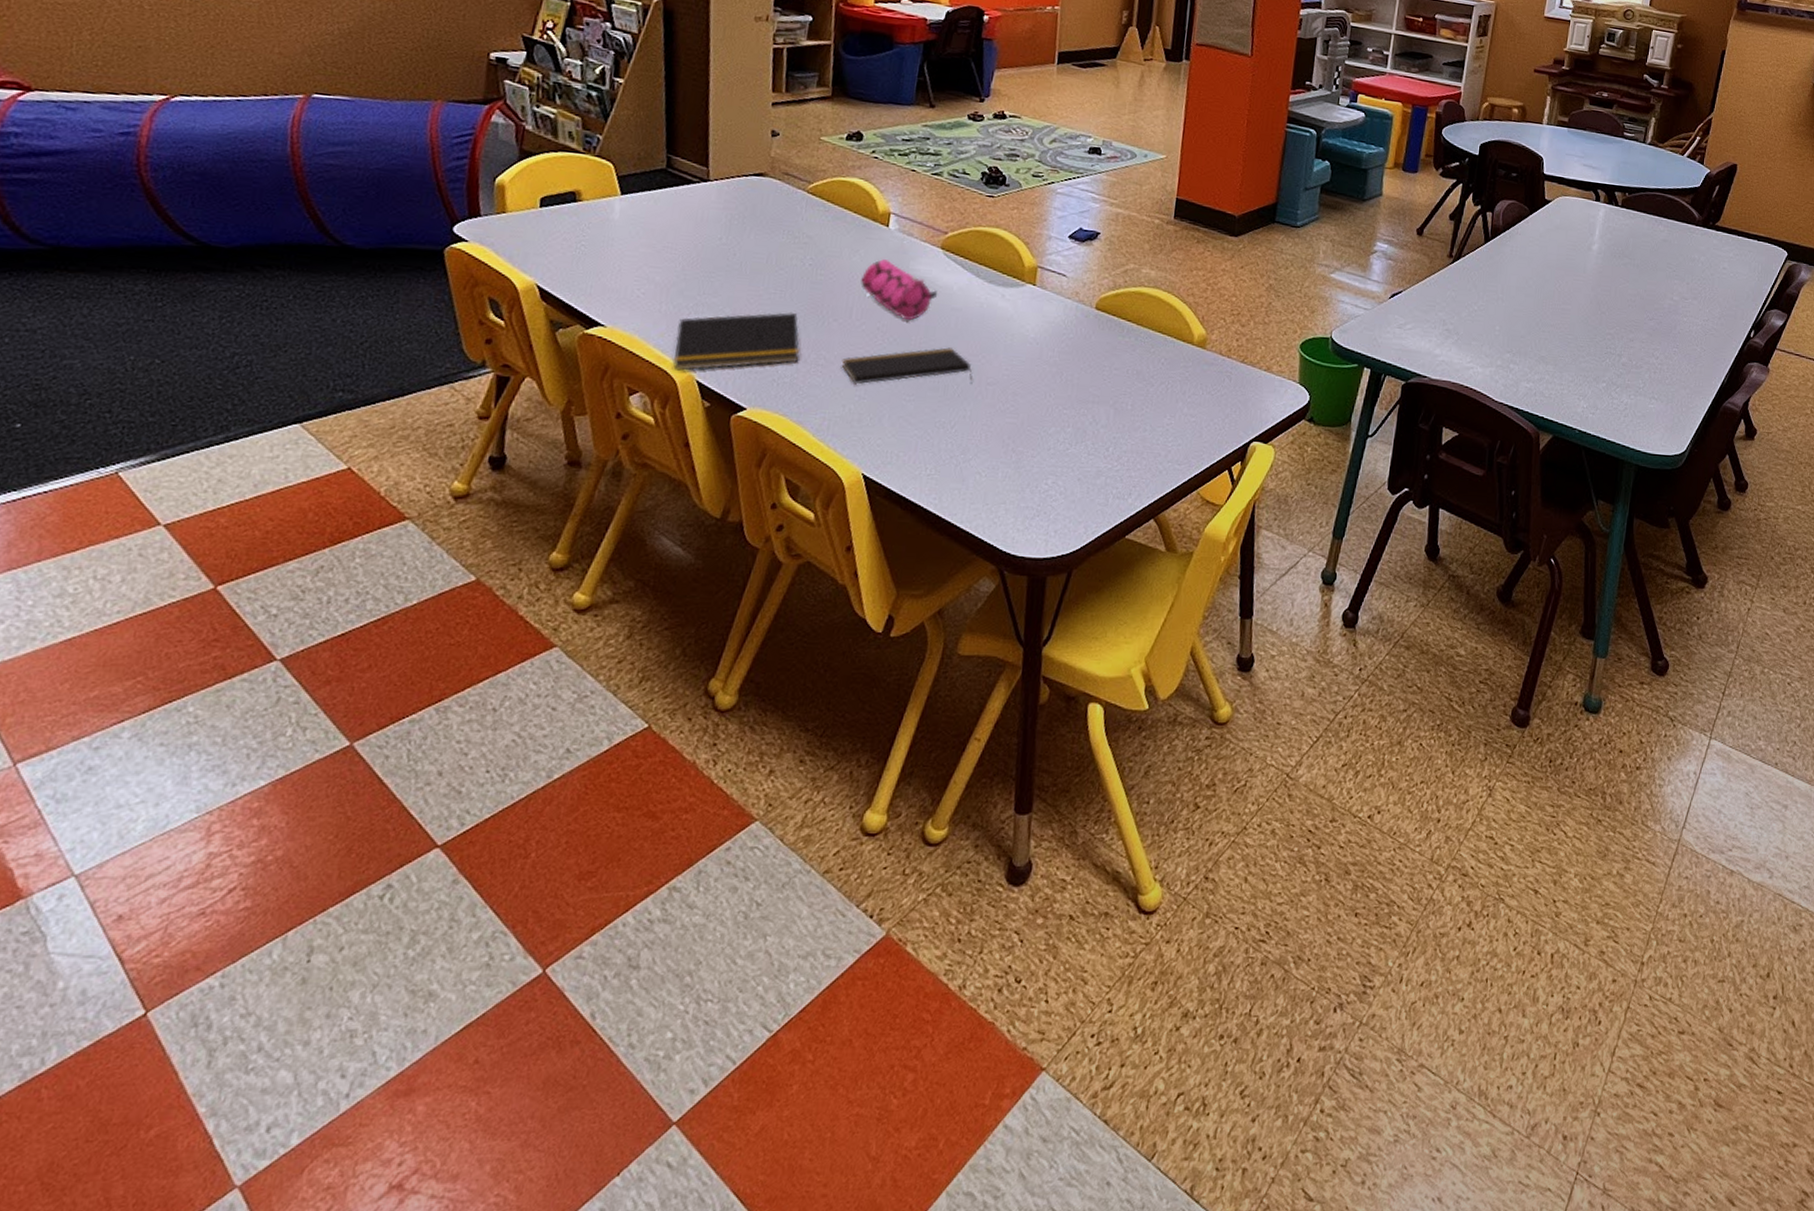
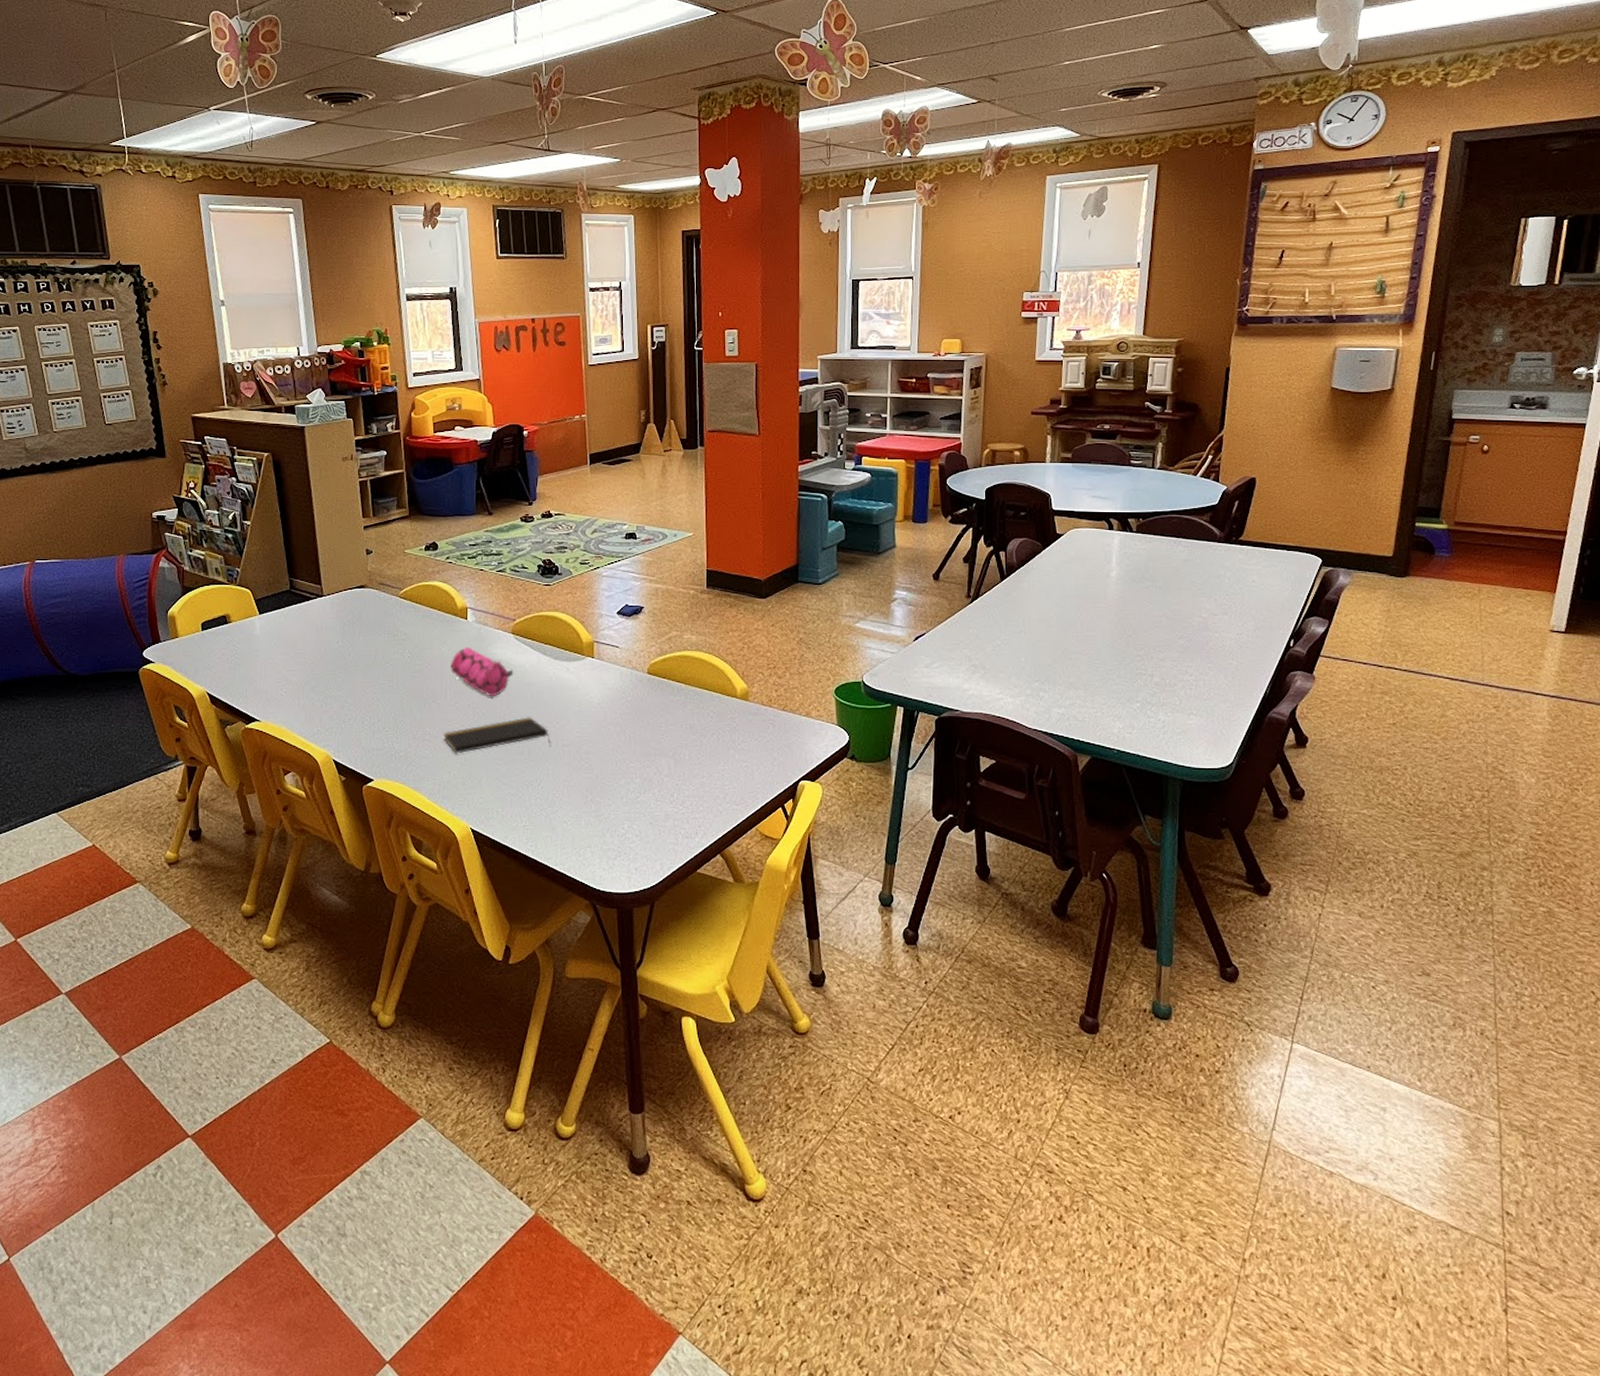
notepad: present [672,311,799,371] -> none [313,697,410,752]

